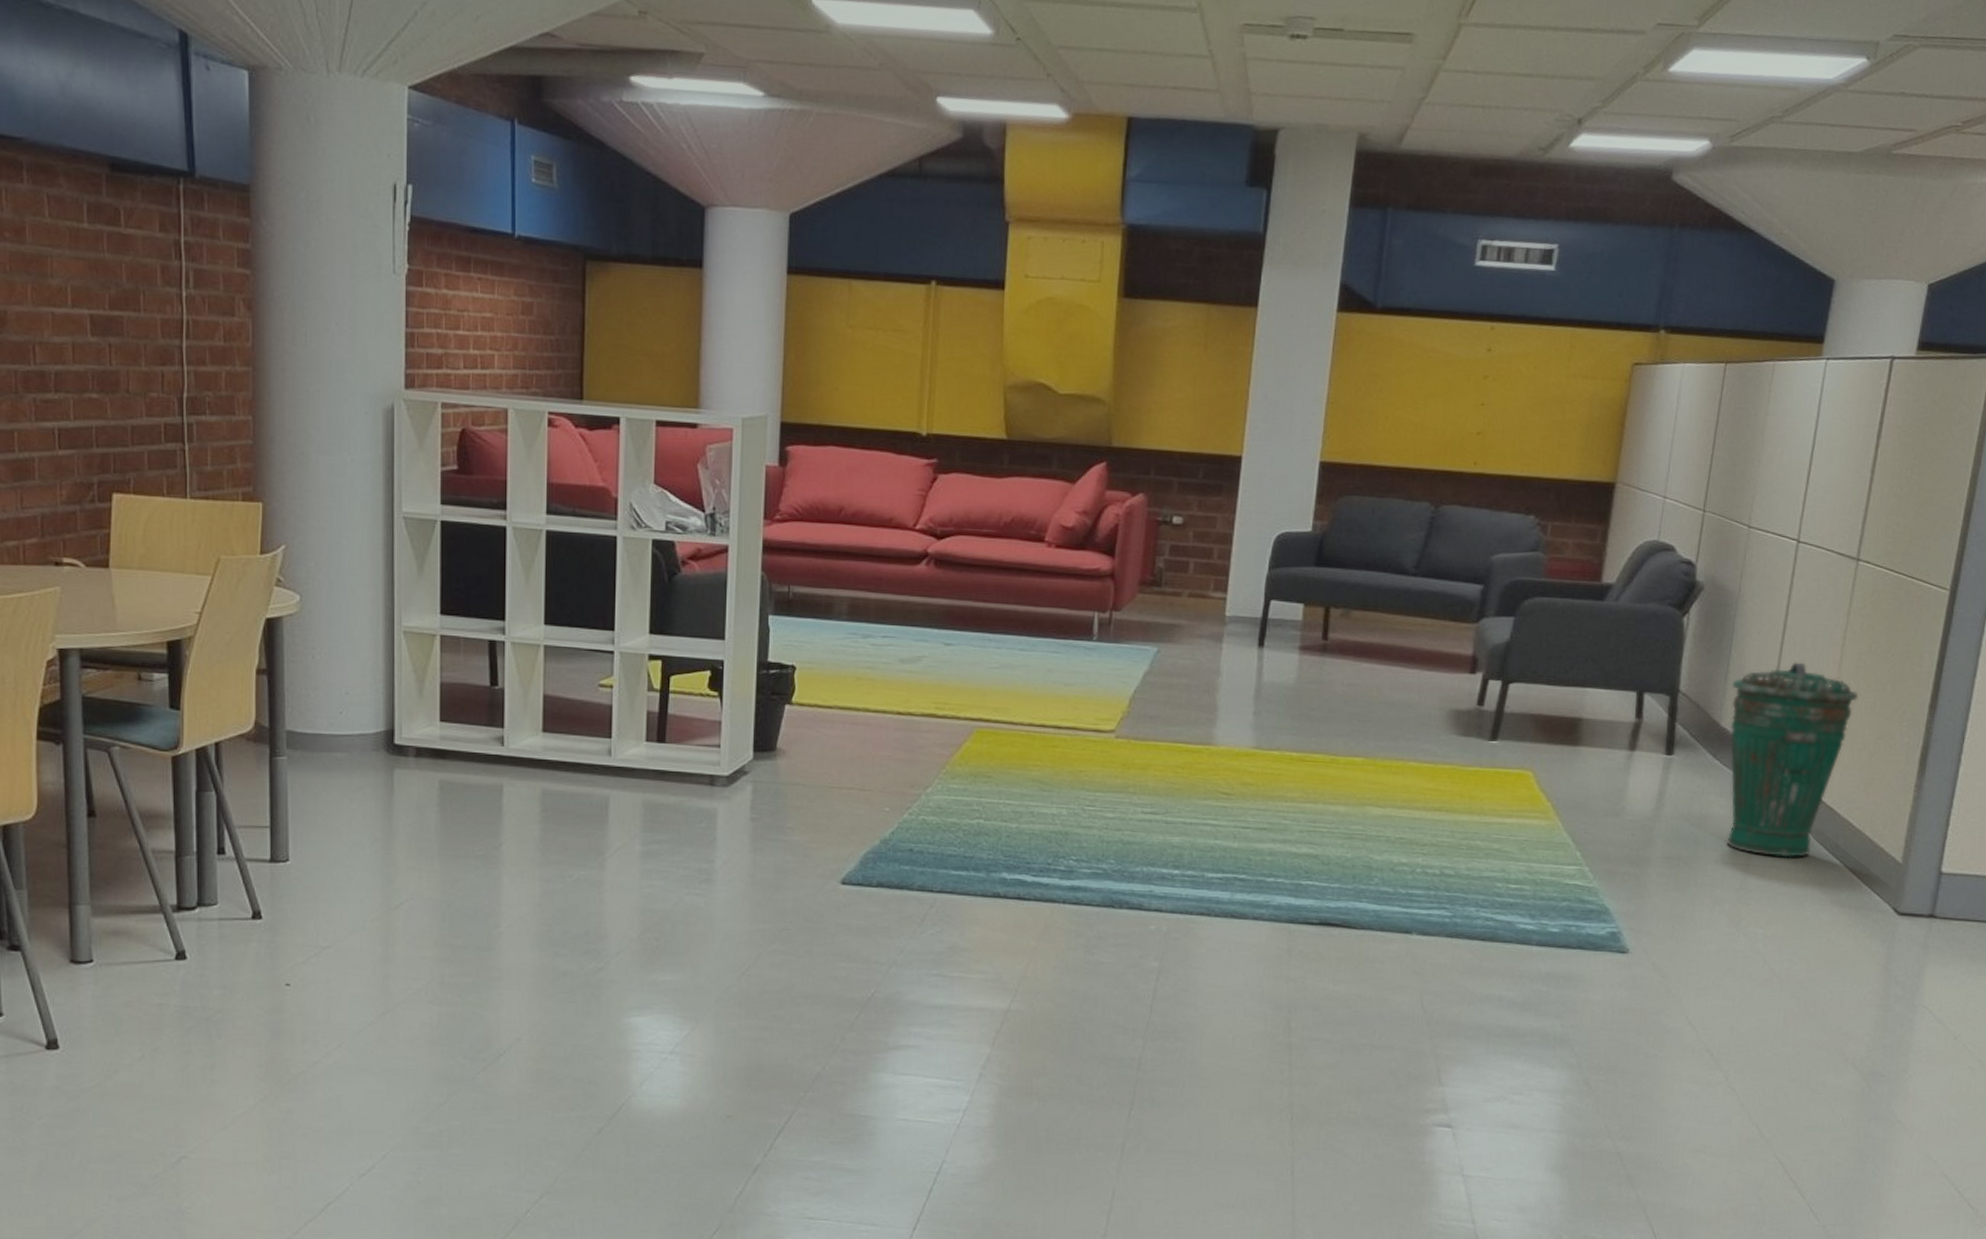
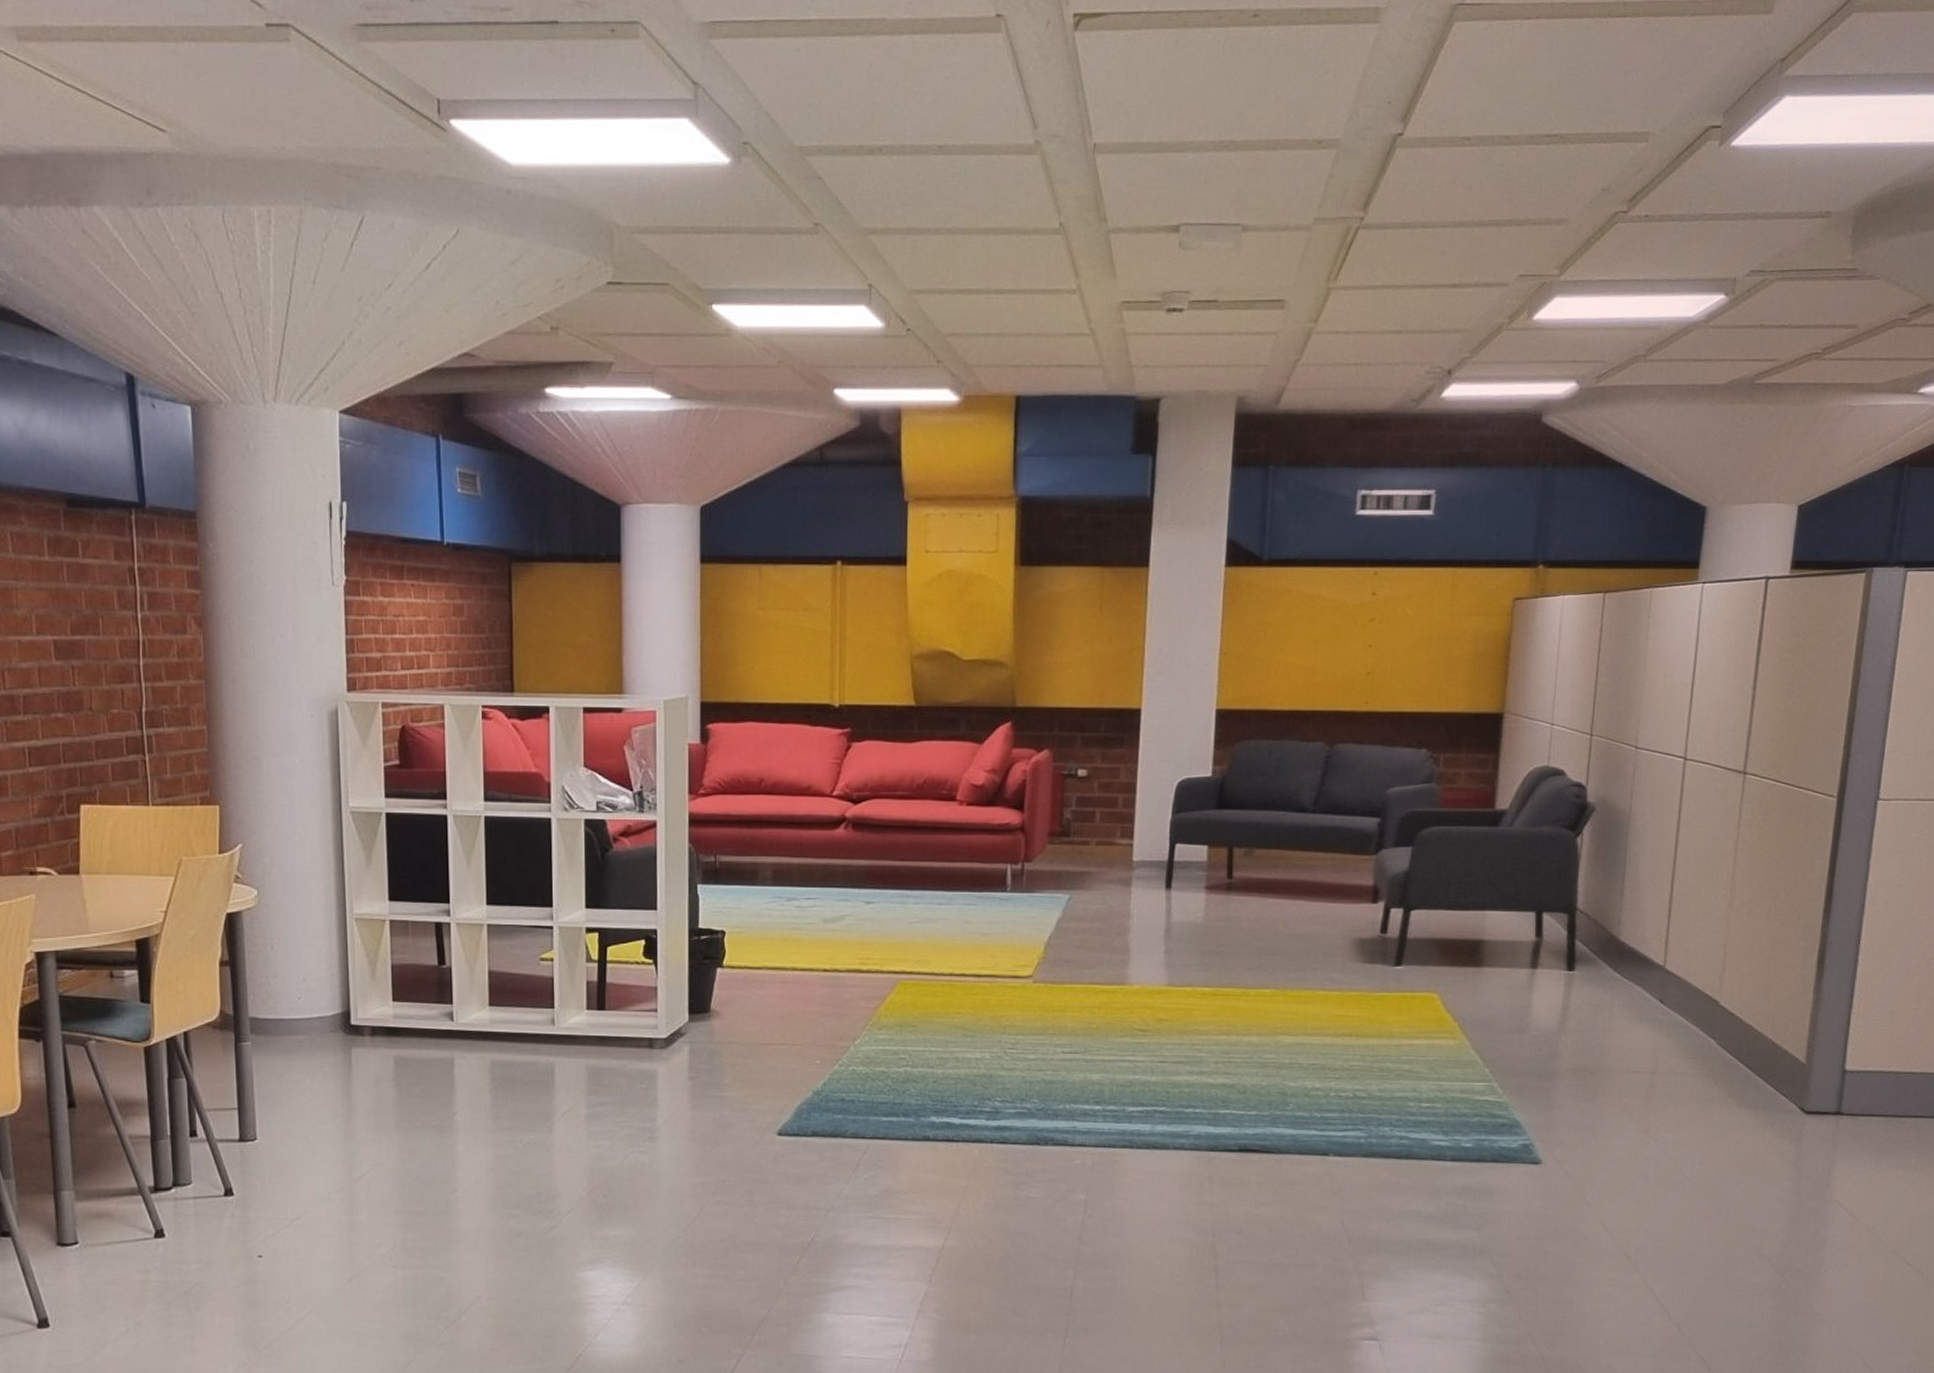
trash can: present [1726,662,1859,858] -> none [1628,875,1754,1064]

